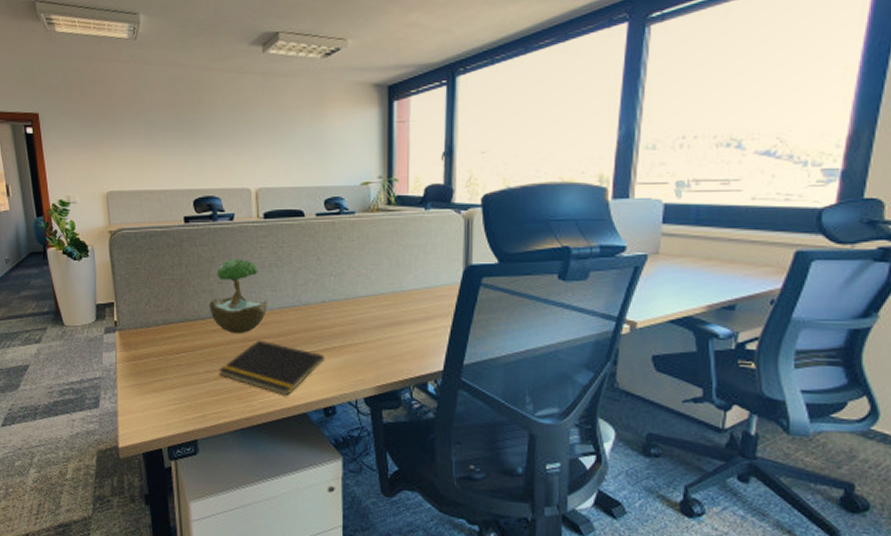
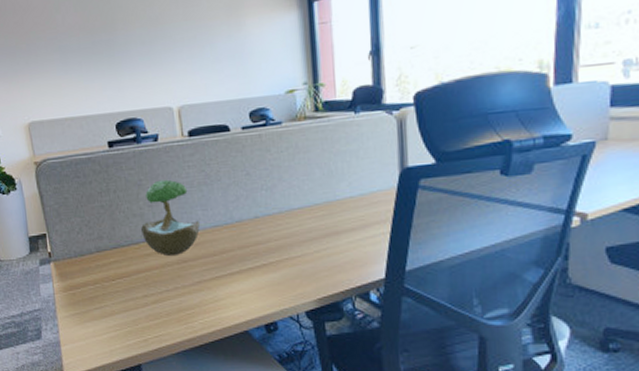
notepad: present [218,340,325,395] -> none [155,260,263,314]

